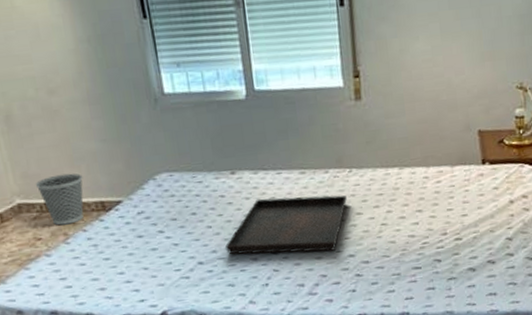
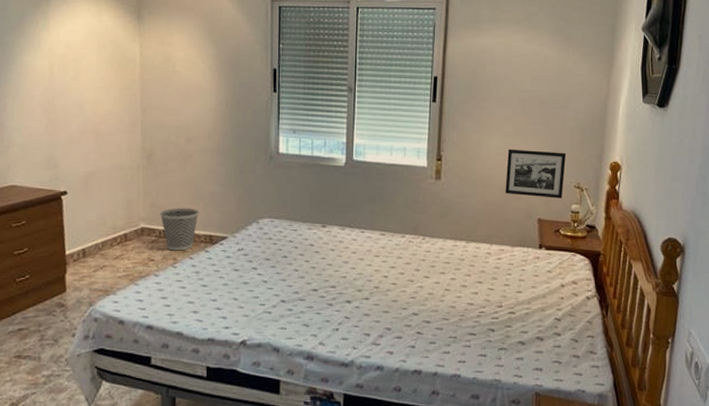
serving tray: present [225,195,347,255] -> none [307,251,418,307]
picture frame: none [436,48,505,107] -> present [505,149,567,199]

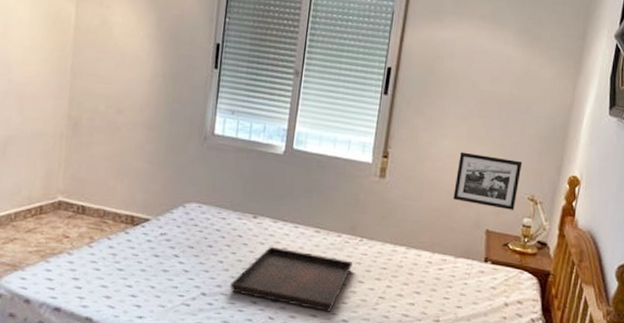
wastebasket: present [159,208,199,251] -> none [79,183,123,230]
serving tray: none [307,251,418,307] -> present [230,246,353,312]

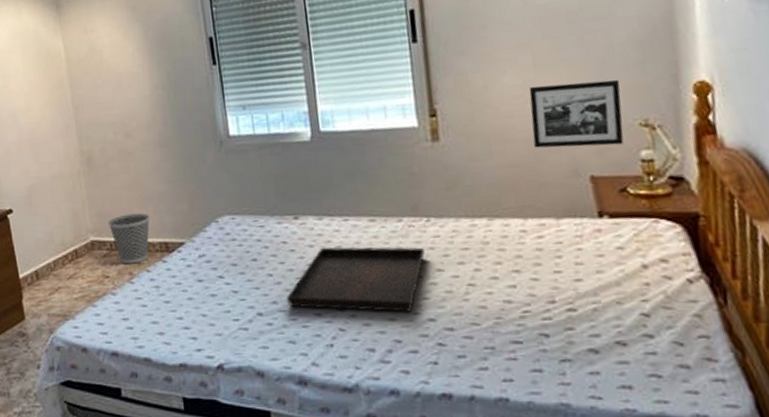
wastebasket: none [79,183,123,230] -> present [107,213,150,264]

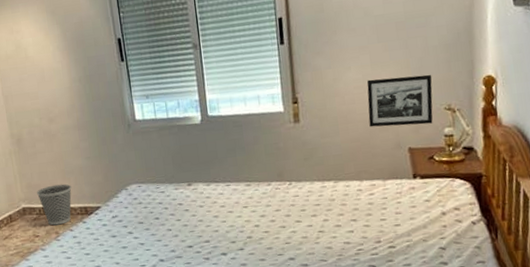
serving tray: present [287,247,425,312] -> none [182,205,287,254]

